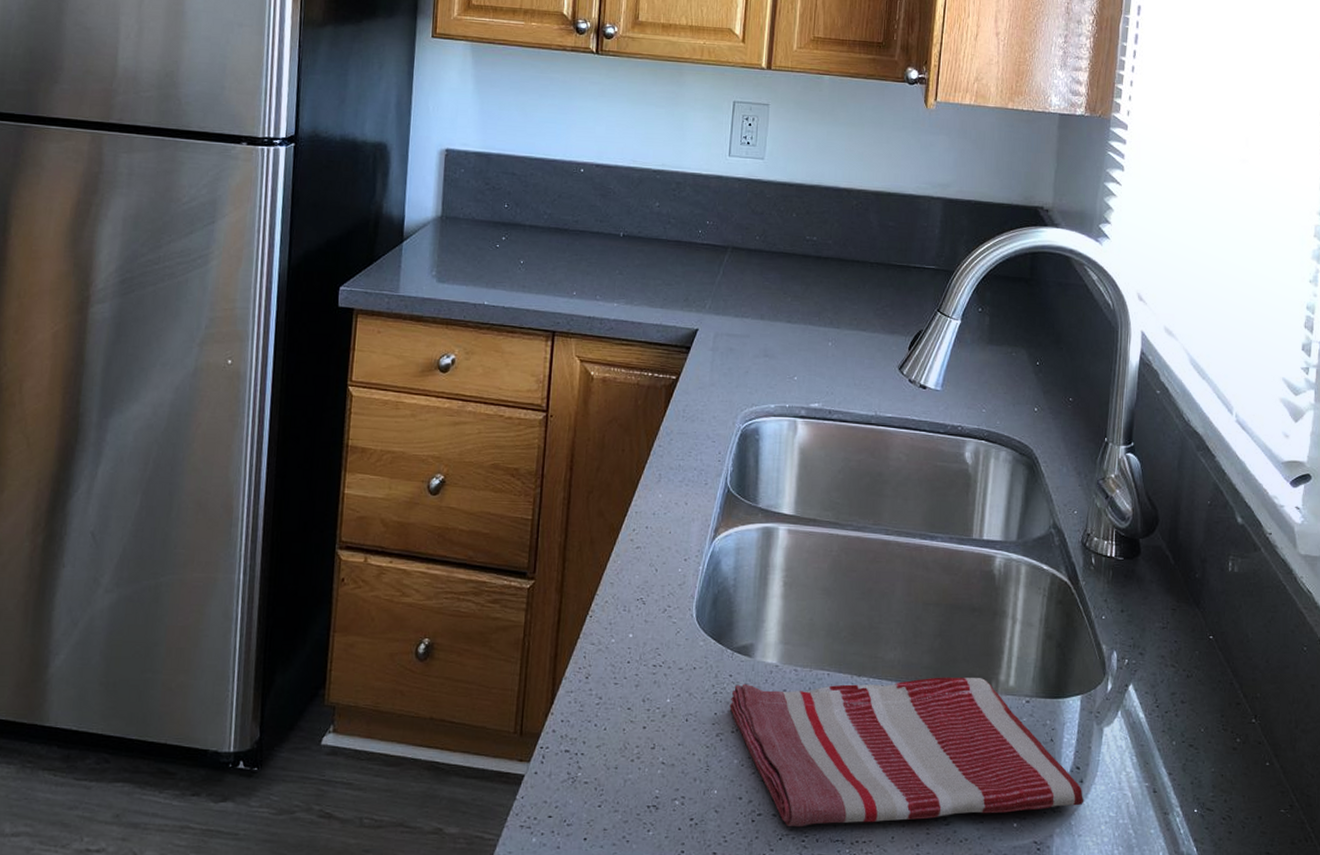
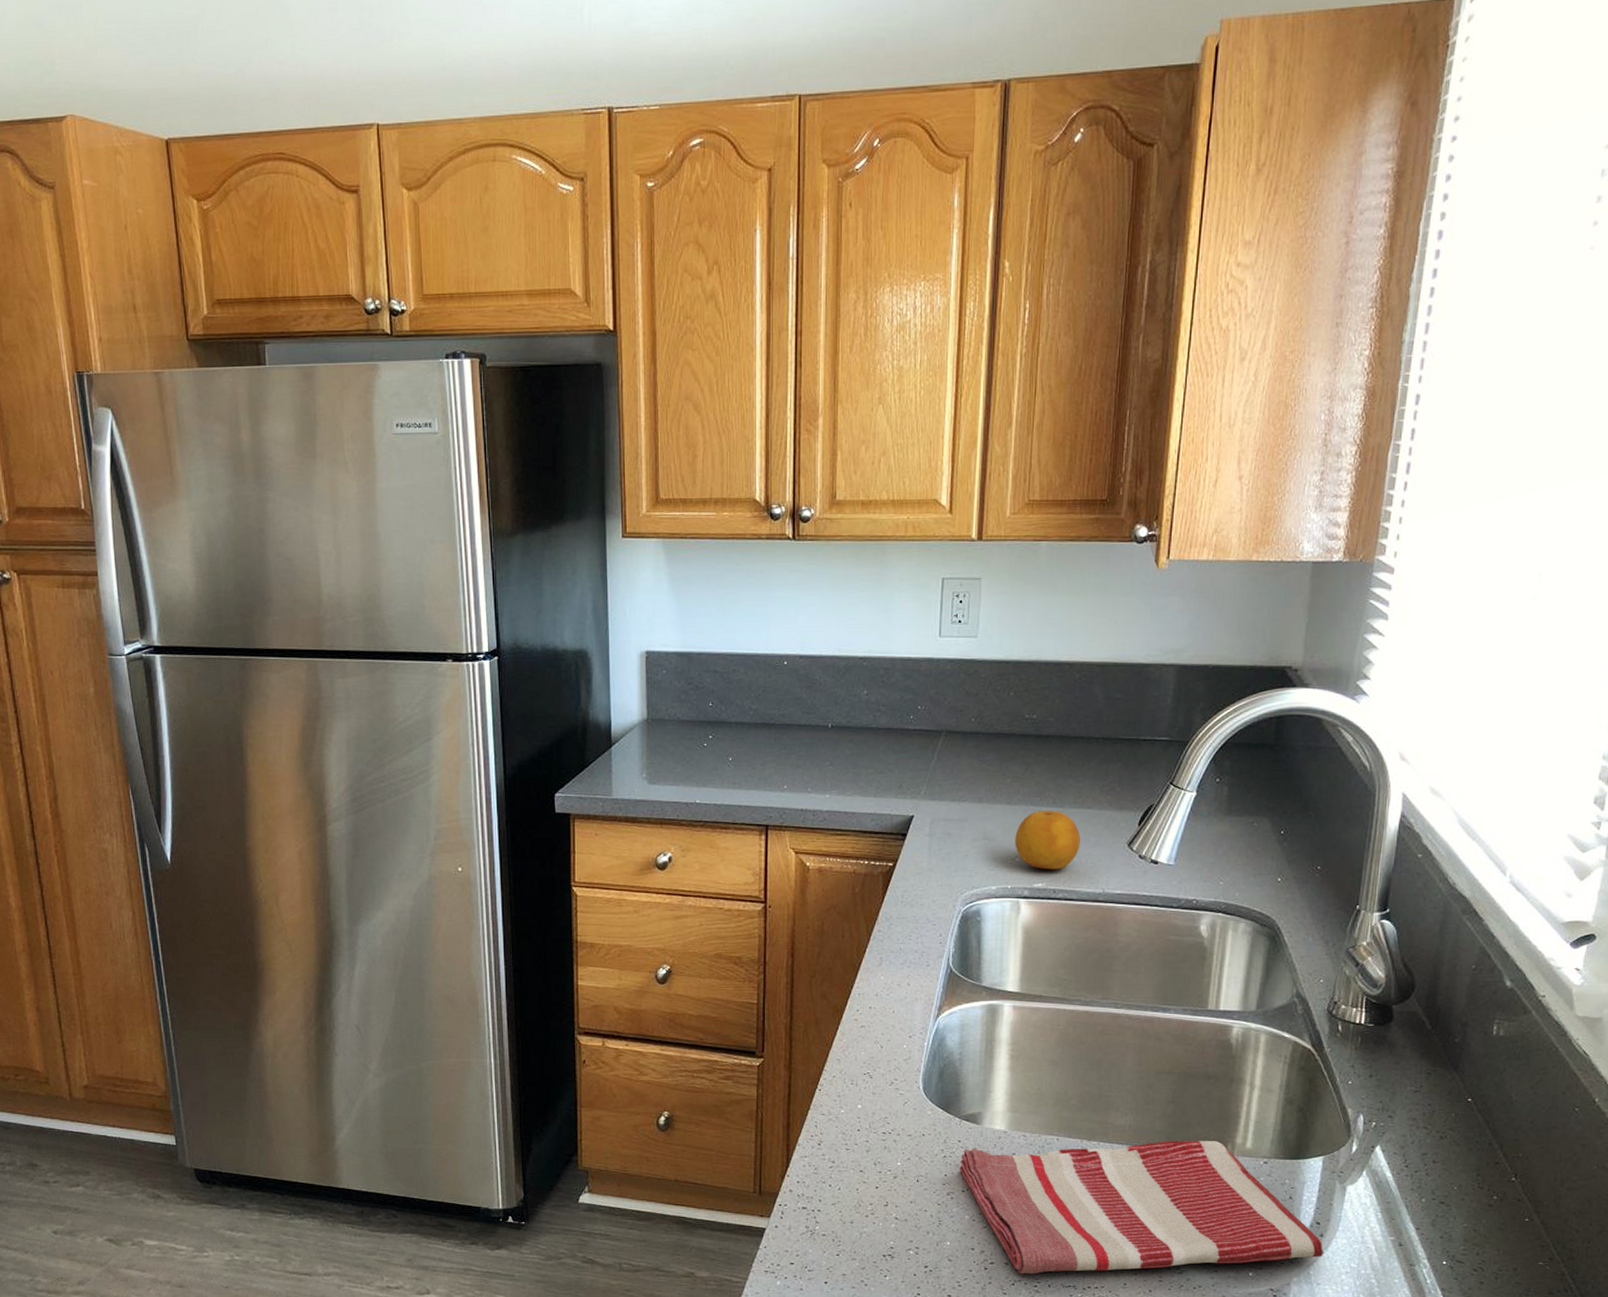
fruit: none [793,330,855,391] -> present [1015,810,1081,870]

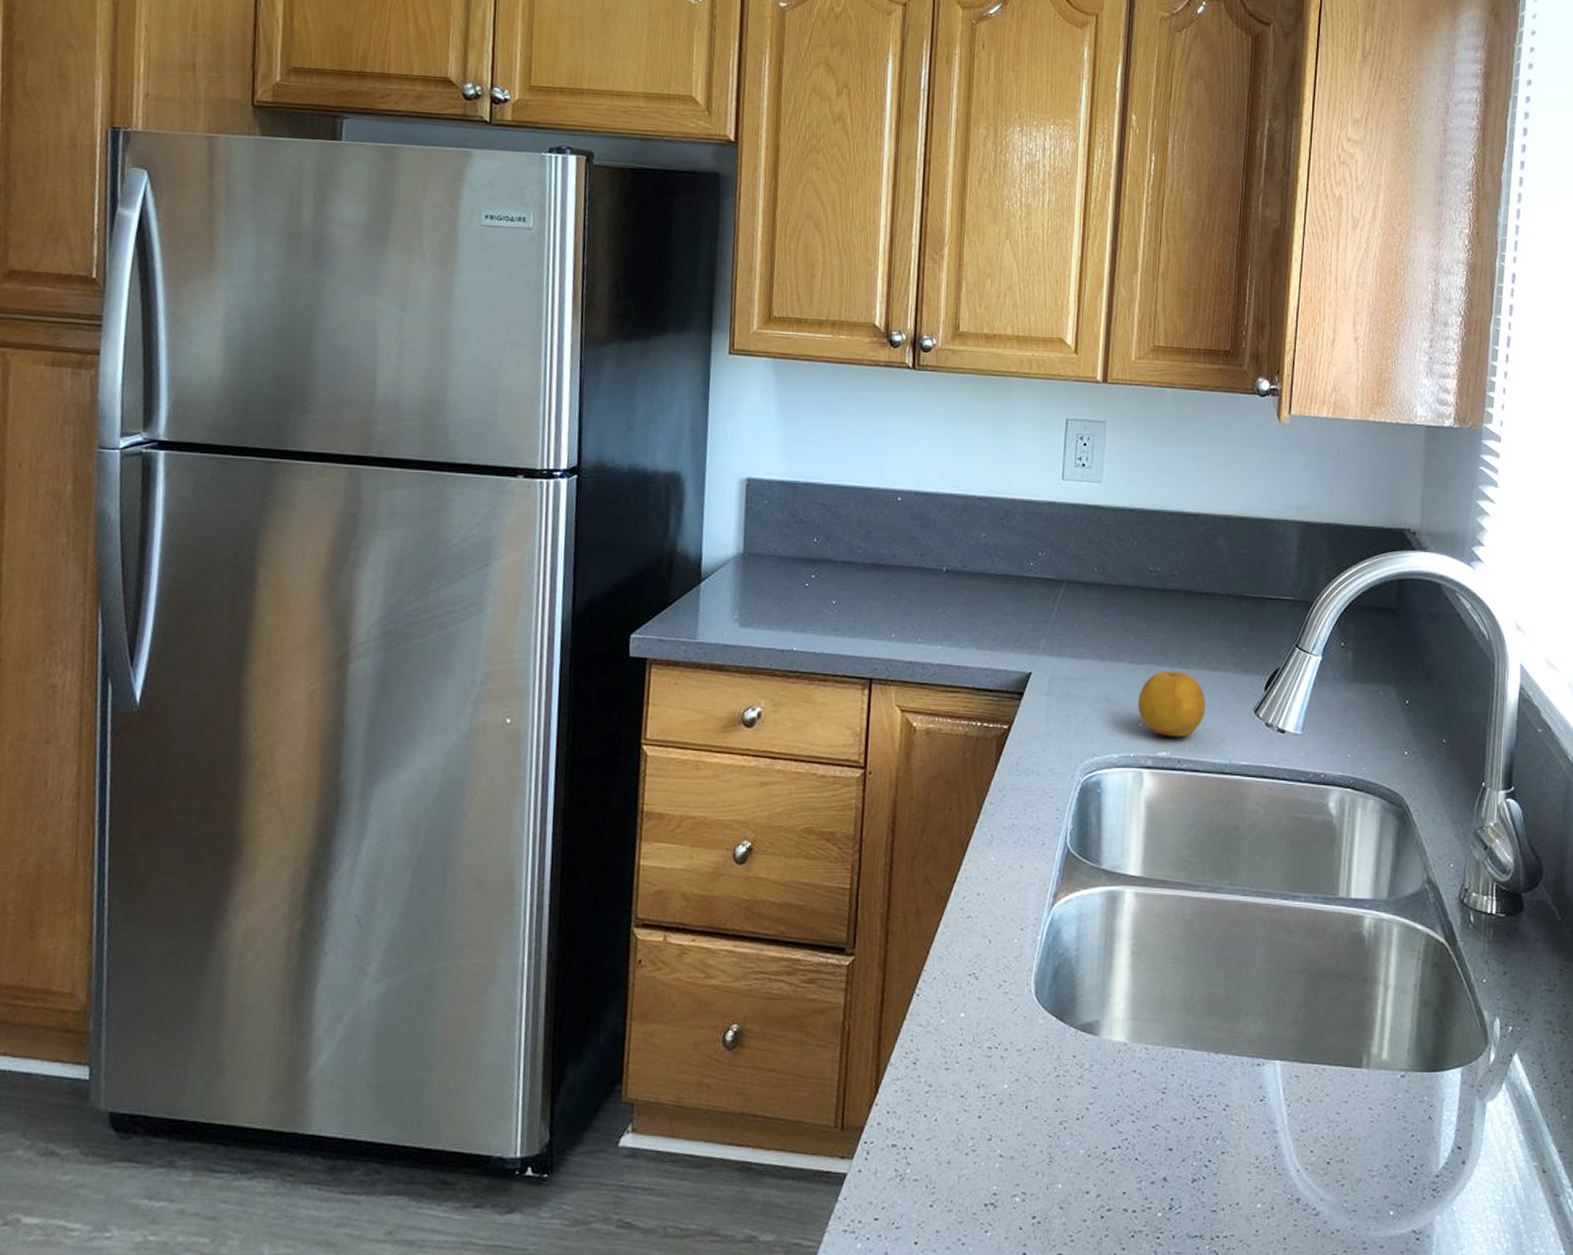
dish towel: present [959,1141,1324,1275] -> none [1073,1051,1467,1223]

